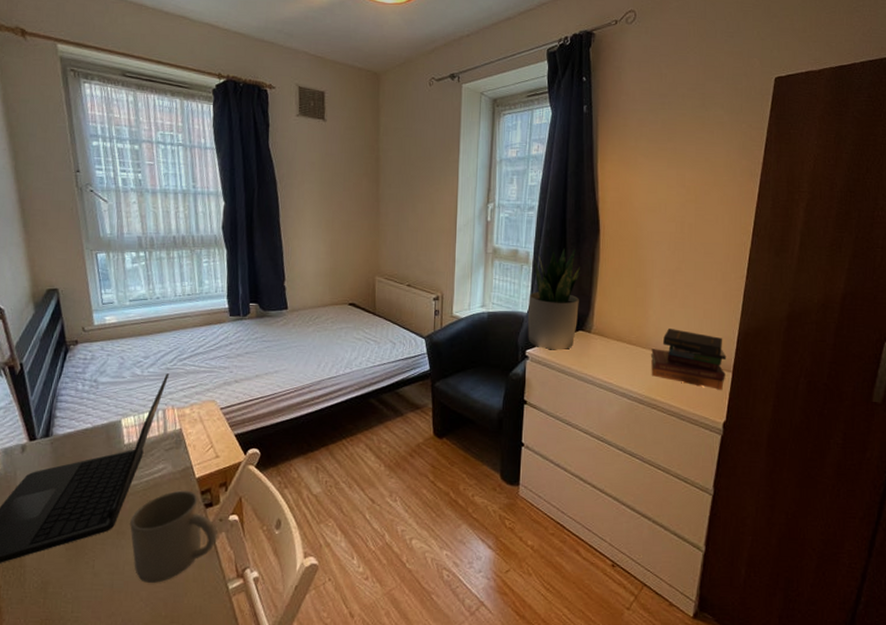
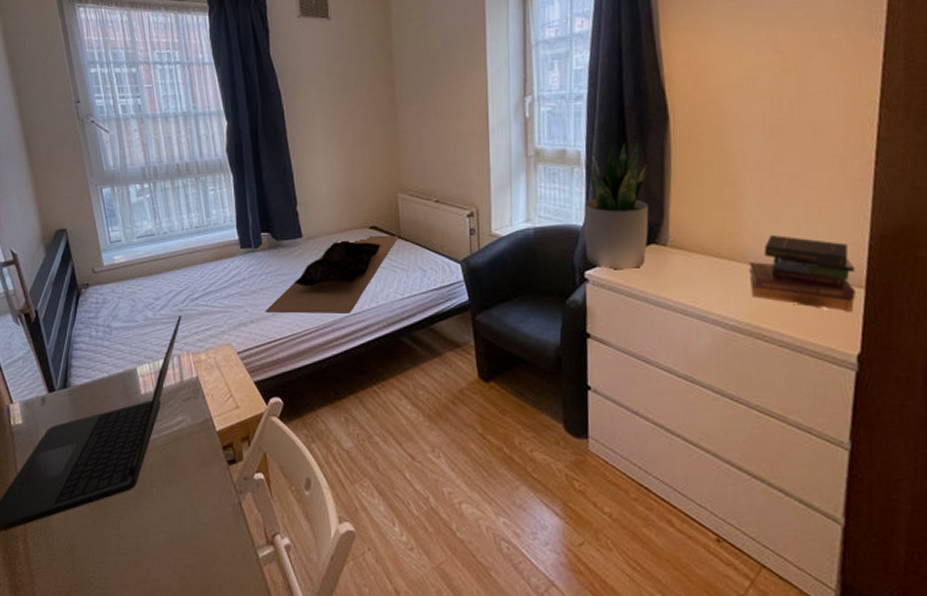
mug: present [130,490,217,583] -> none [152,445,243,548]
throw blanket: none [249,310,374,377] -> present [265,235,399,314]

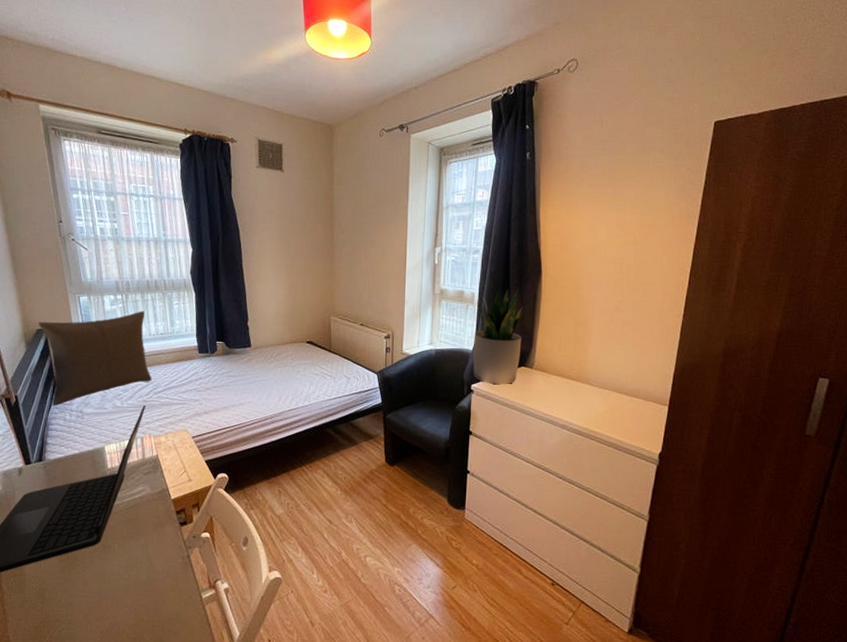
pillow: none [57,200,187,321] -> present [38,311,152,406]
throw blanket: present [265,235,399,314] -> none [217,348,330,409]
books: present [748,235,856,312] -> none [589,365,663,422]

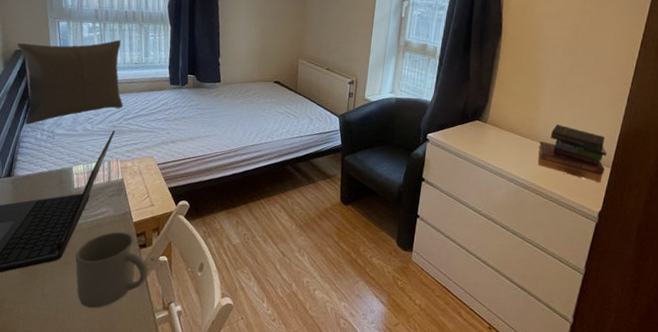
mug: none [114,510,191,592] -> present [75,231,149,308]
planter: present [473,289,524,385] -> none [430,46,482,137]
books: none [589,365,663,422] -> present [537,124,607,183]

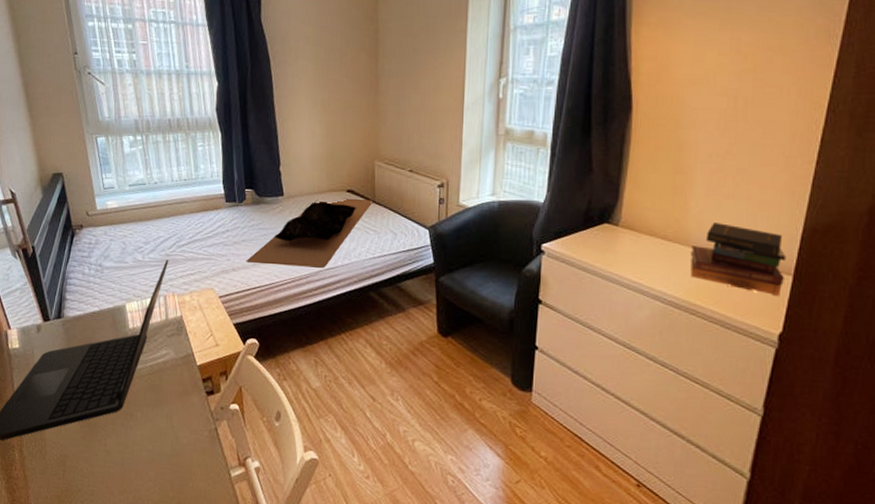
pillow: present [17,40,123,125] -> none [54,153,175,259]
mug: present [75,231,149,308] -> none [137,376,219,465]
throw blanket: none [183,87,295,144] -> present [246,198,373,268]

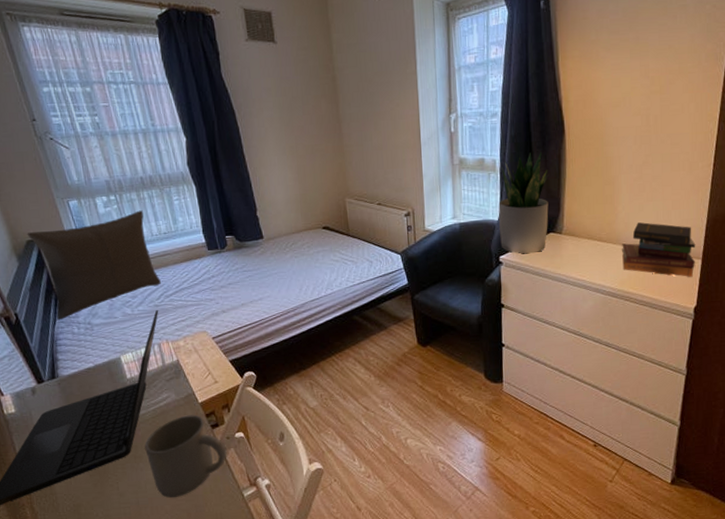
pillow: none [54,153,175,259] -> present [27,210,161,321]
mug: none [137,376,219,465] -> present [144,415,227,498]
throw blanket: present [246,198,373,268] -> none [234,234,348,303]
planter: none [544,129,608,245] -> present [498,152,549,254]

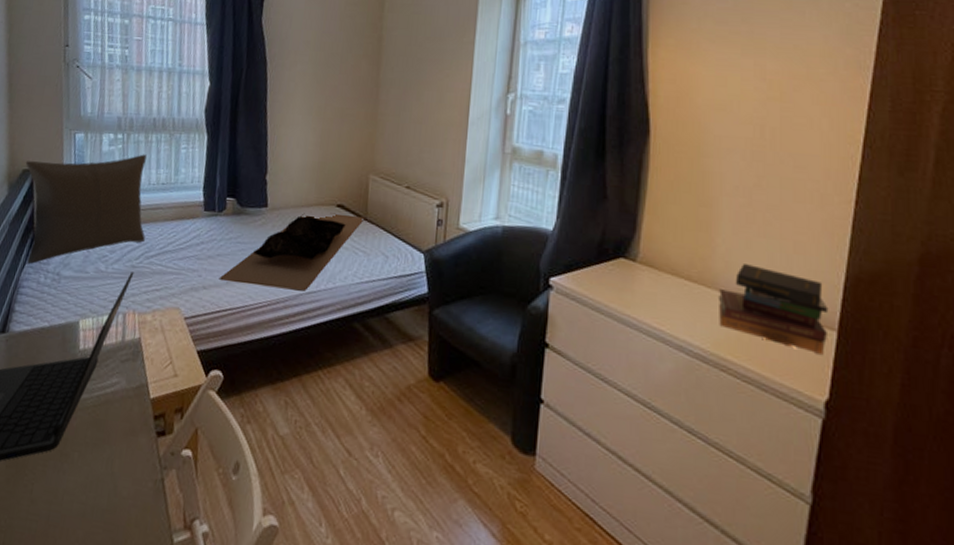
mug: present [144,415,227,498] -> none [73,411,168,522]
throw blanket: none [234,234,348,303] -> present [218,213,365,291]
planter: present [498,152,549,254] -> none [552,152,624,282]

